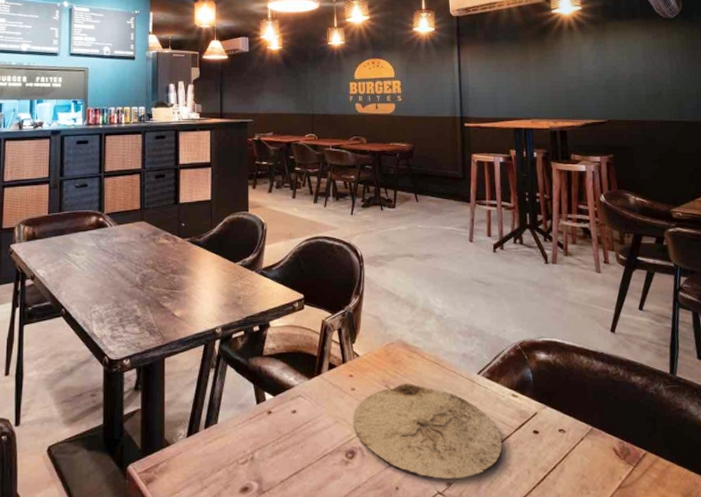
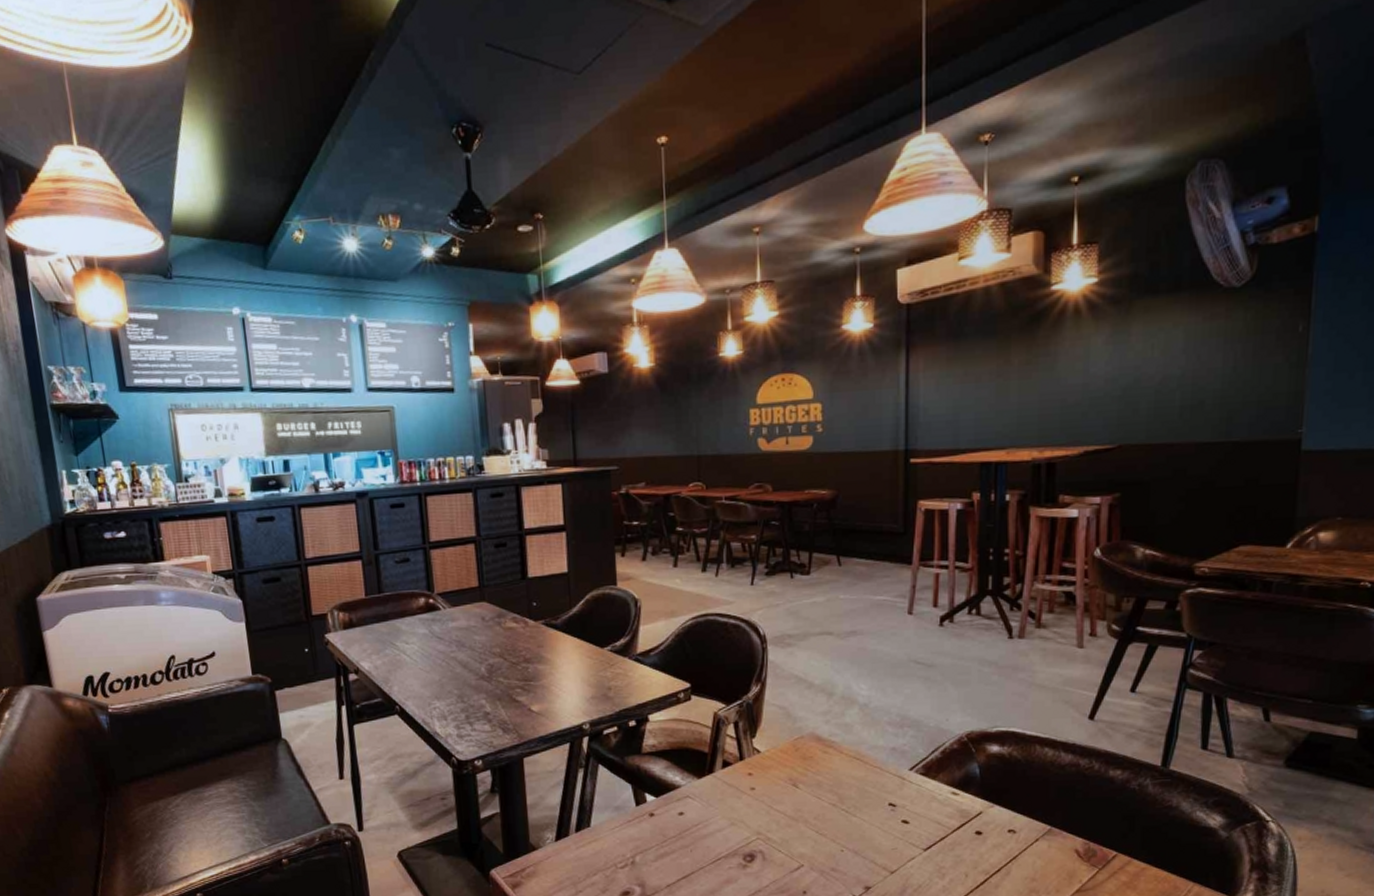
plate: present [353,384,502,479] -> none [752,782,936,883]

